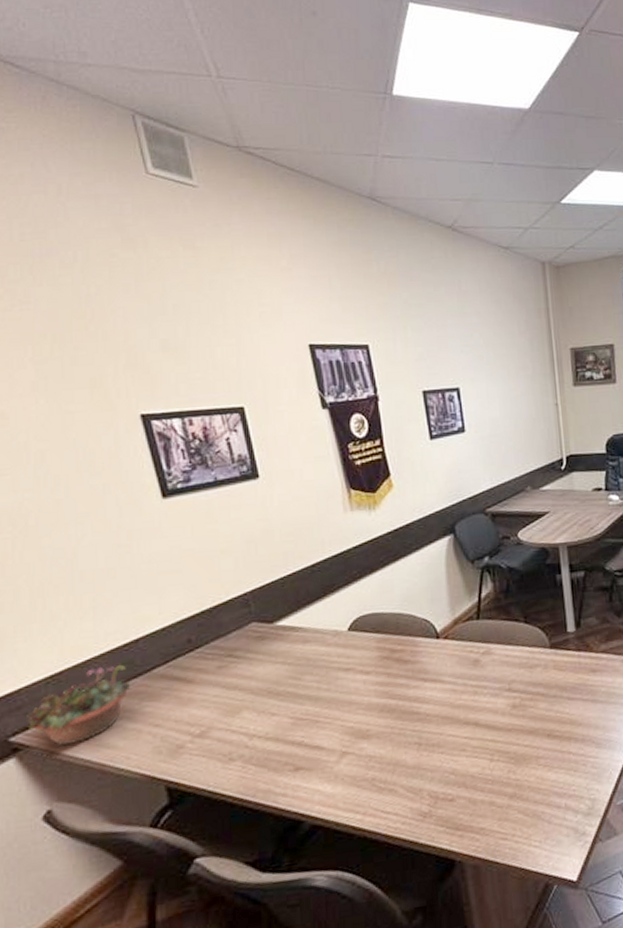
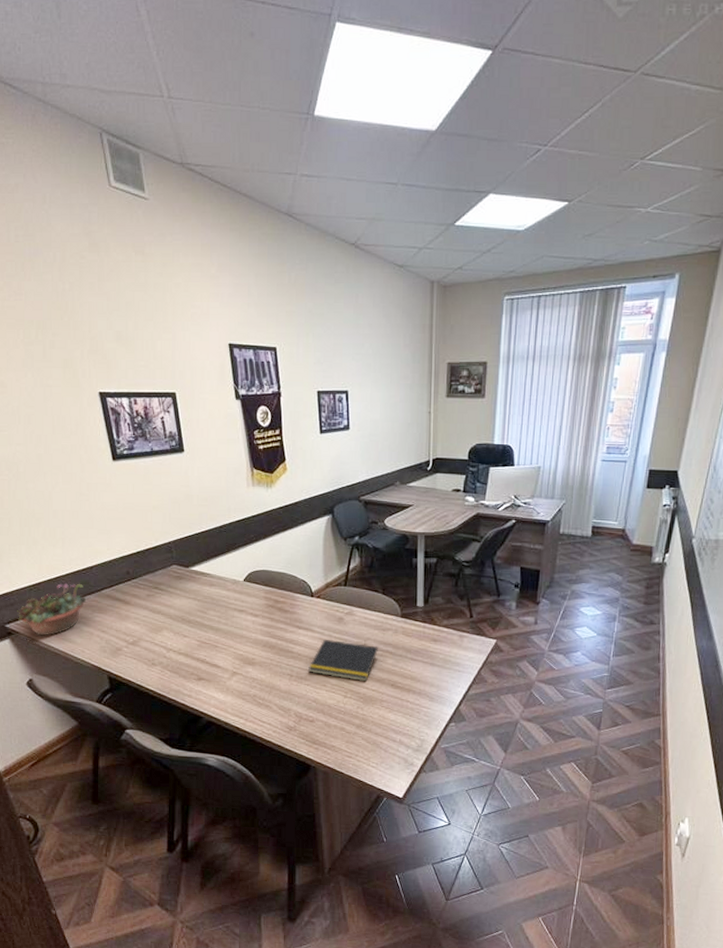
notepad: none [441,688,527,738] -> present [308,639,378,682]

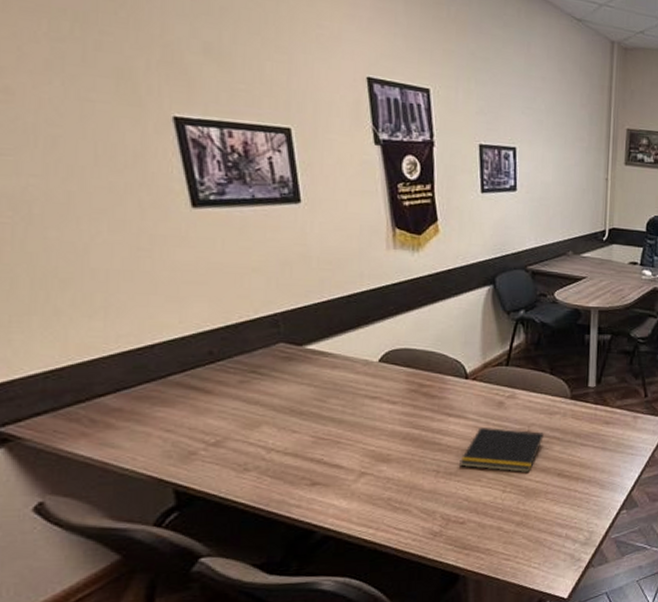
succulent planter: present [17,583,92,635] -> none [20,367,152,440]

